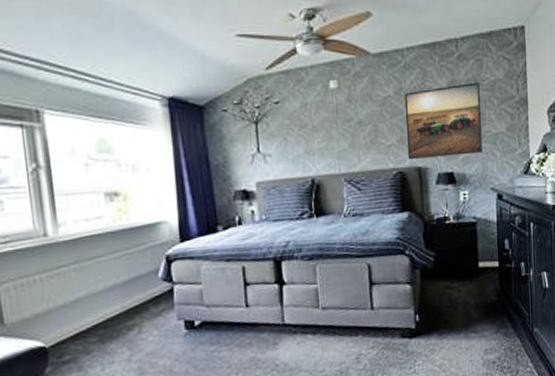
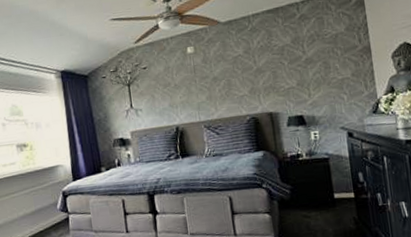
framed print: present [404,82,482,160] -> none [252,37,330,107]

